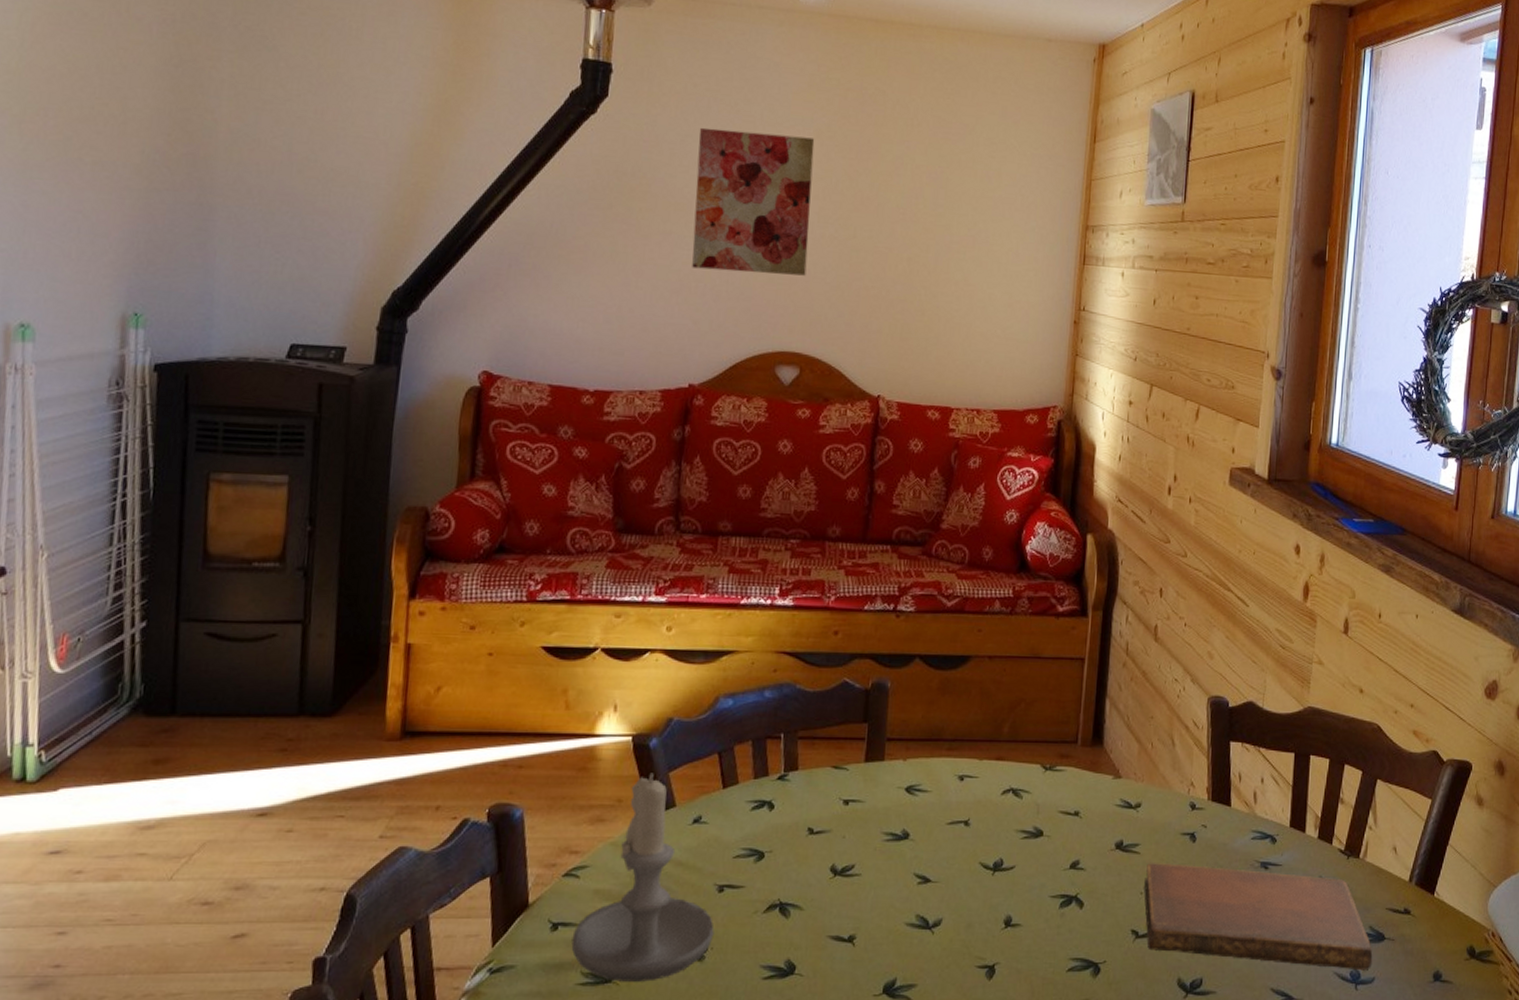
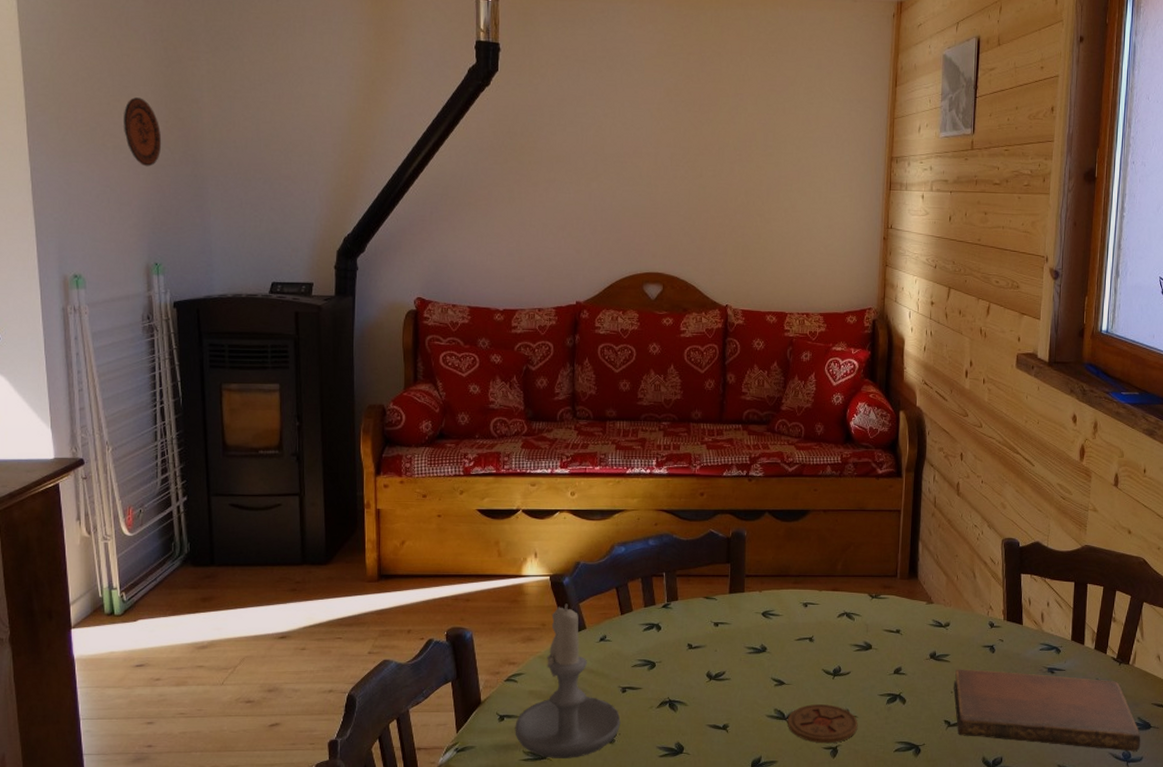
decorative plate: none [109,101,160,190] -> present [124,97,162,167]
wall art: present [692,127,815,276] -> none [572,92,665,210]
coaster: none [931,909,1023,961] -> present [787,704,858,744]

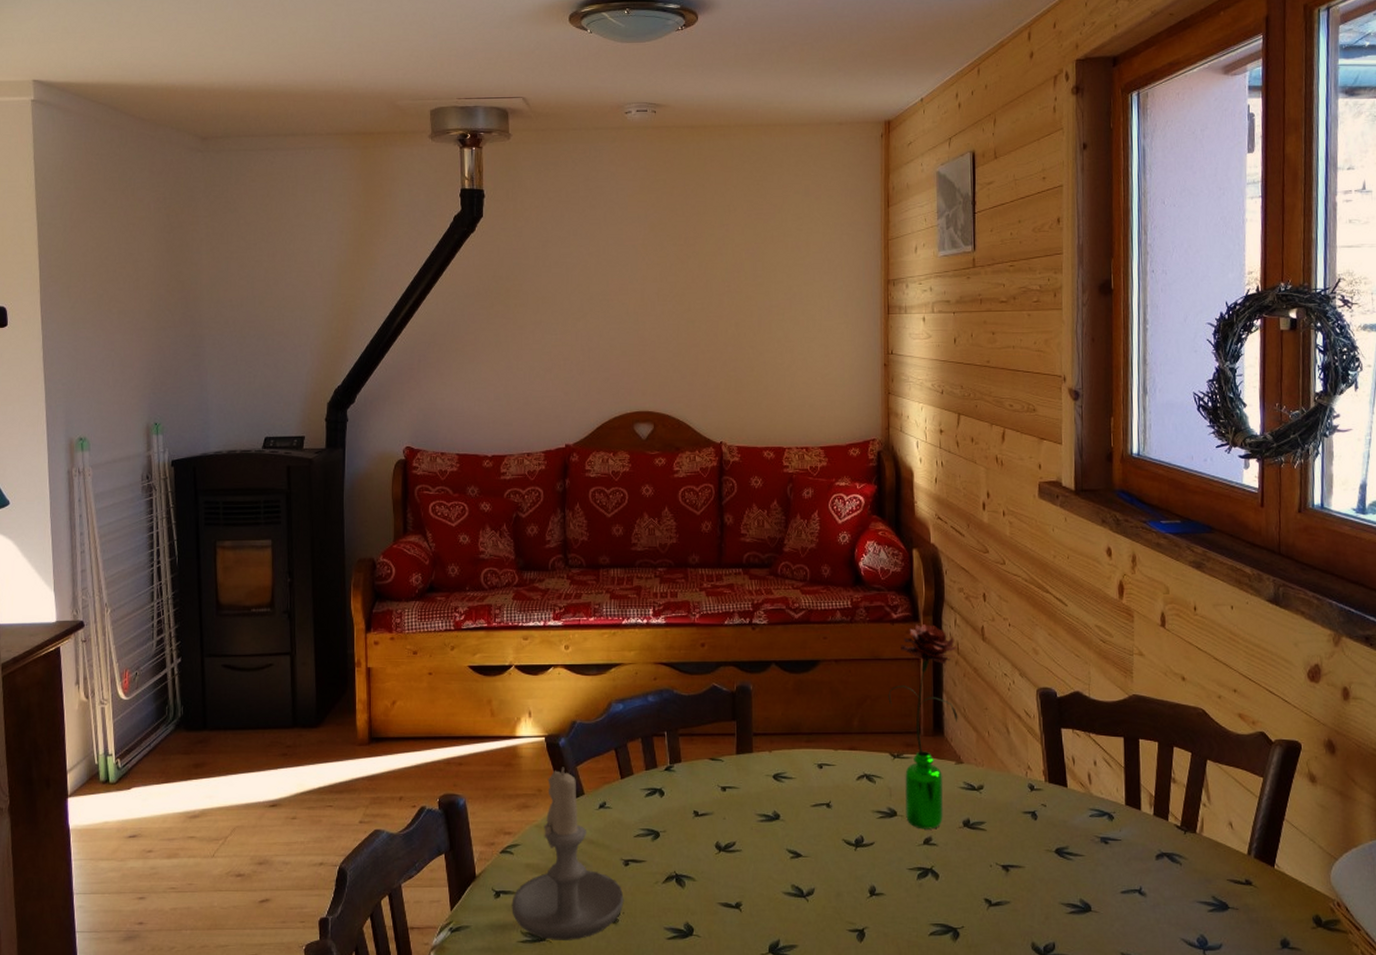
decorative plate: present [124,97,162,167] -> none [128,263,163,329]
coaster: present [787,704,858,744] -> none [806,880,886,926]
flower: none [870,478,935,661] -> present [888,623,958,830]
notebook: present [954,669,1141,752] -> none [993,839,1219,938]

